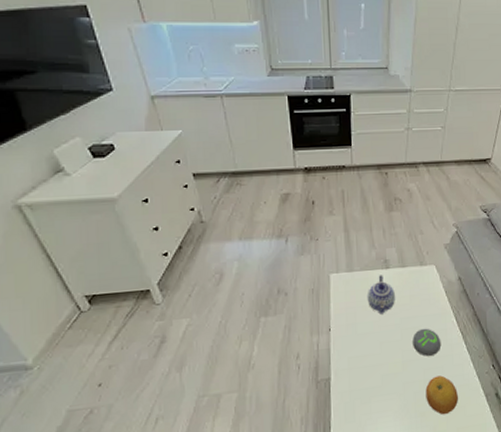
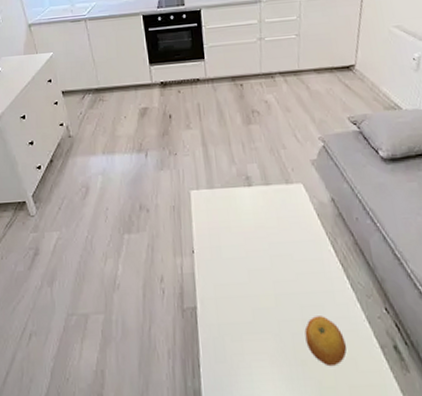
teapot: present [368,275,395,315] -> none [230,193,261,238]
coaster: present [413,328,441,356] -> none [284,256,319,290]

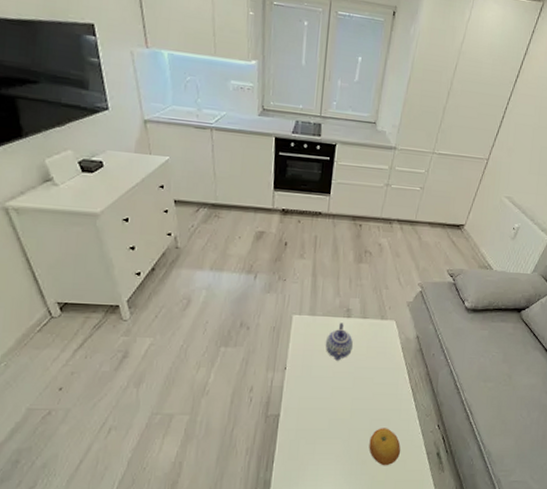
teapot: none [230,193,261,238] -> present [326,323,353,361]

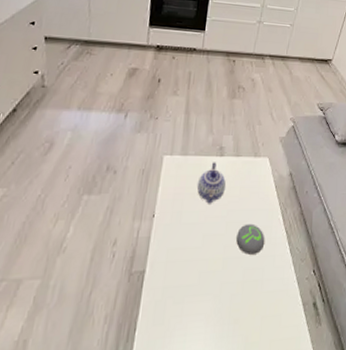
coaster: none [363,380,391,407] -> present [236,223,265,255]
fruit: present [369,428,401,466] -> none [242,278,276,324]

